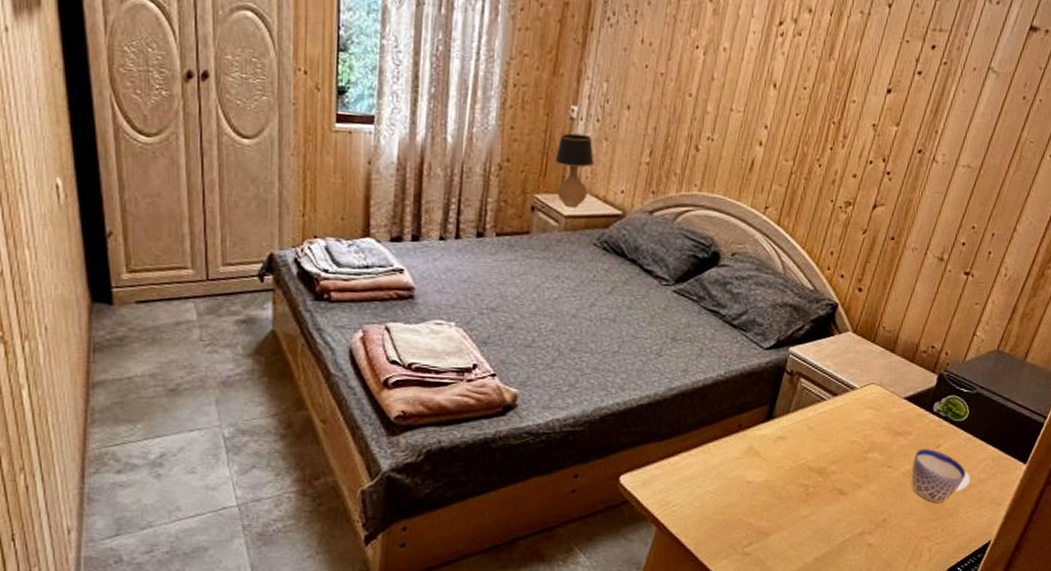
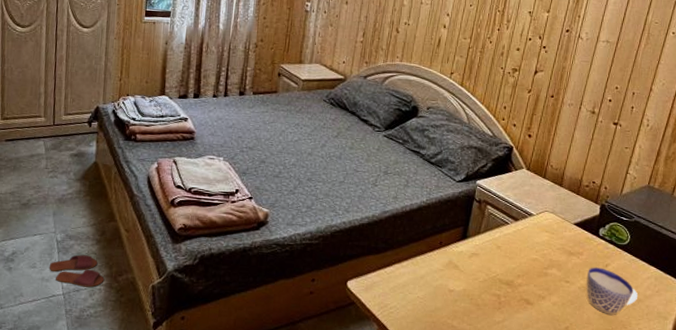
slippers: none [215,454,293,496] -> present [49,254,104,288]
table lamp: present [541,133,594,209] -> none [285,21,323,75]

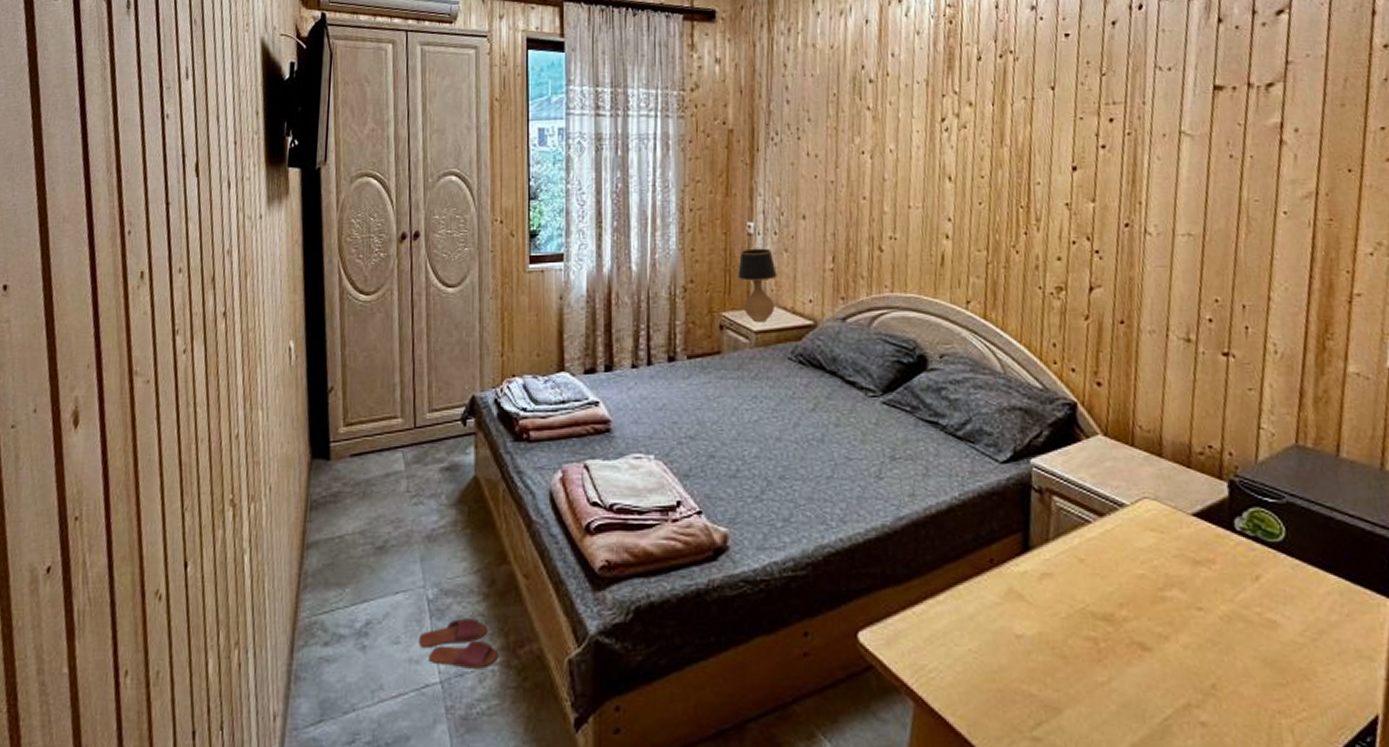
table lamp: none [285,21,323,75] -> present [729,248,777,327]
cup: present [586,267,638,316] -> none [1228,582,1318,661]

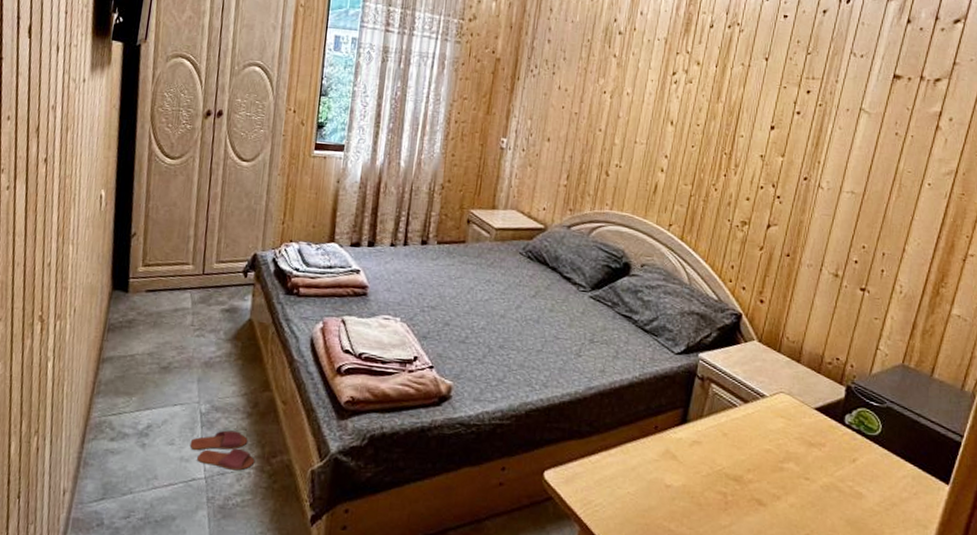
table lamp: present [729,248,777,327] -> none [475,159,520,222]

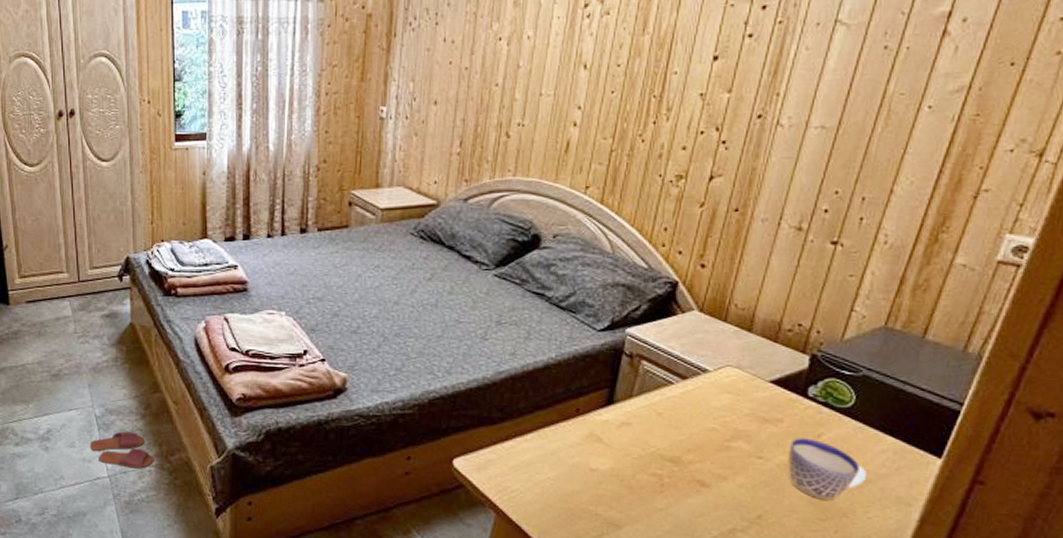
cup: none [829,461,891,522] -> present [787,438,866,501]

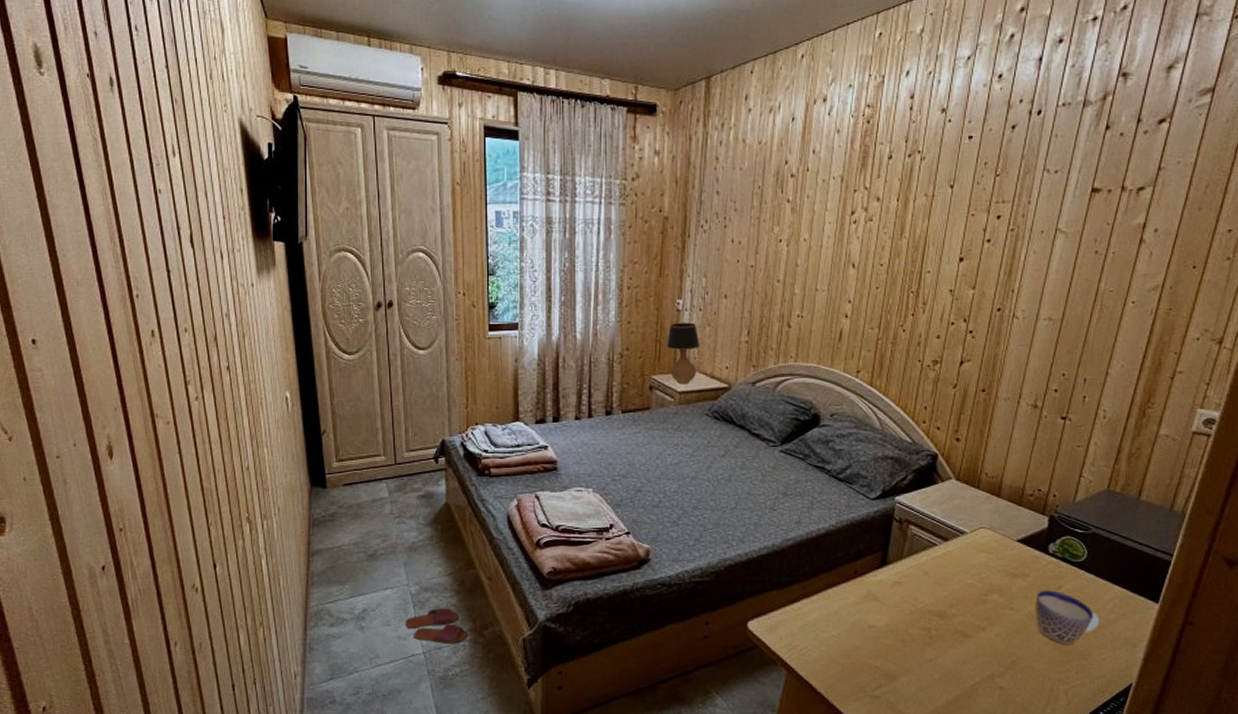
table lamp: none [358,132,406,204] -> present [658,322,700,388]

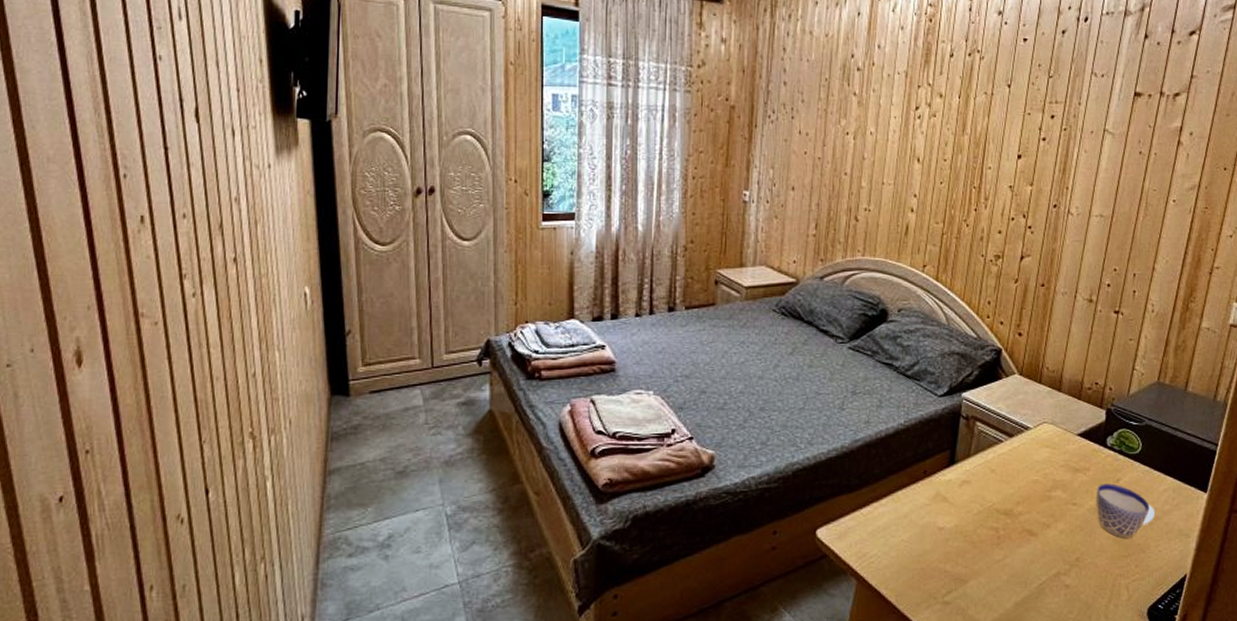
slippers: present [405,608,467,644] -> none [438,530,510,571]
table lamp: present [658,322,700,388] -> none [723,214,767,282]

